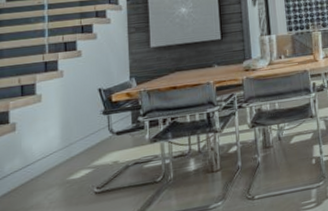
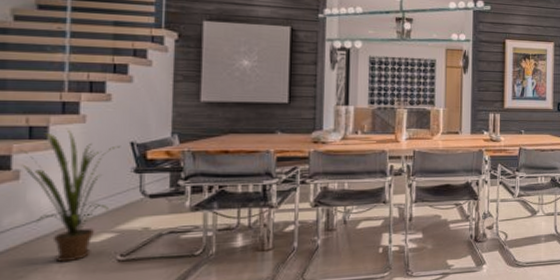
house plant: none [16,83,91,199] -> present [21,128,121,263]

